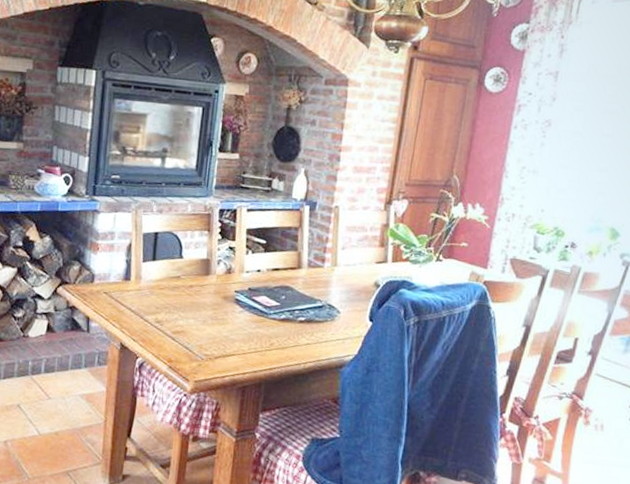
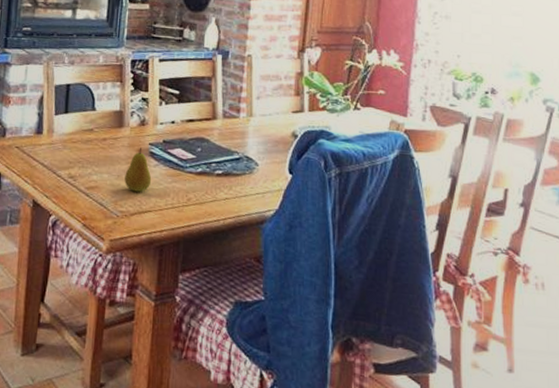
fruit: none [210,294,236,337] -> present [124,147,152,192]

